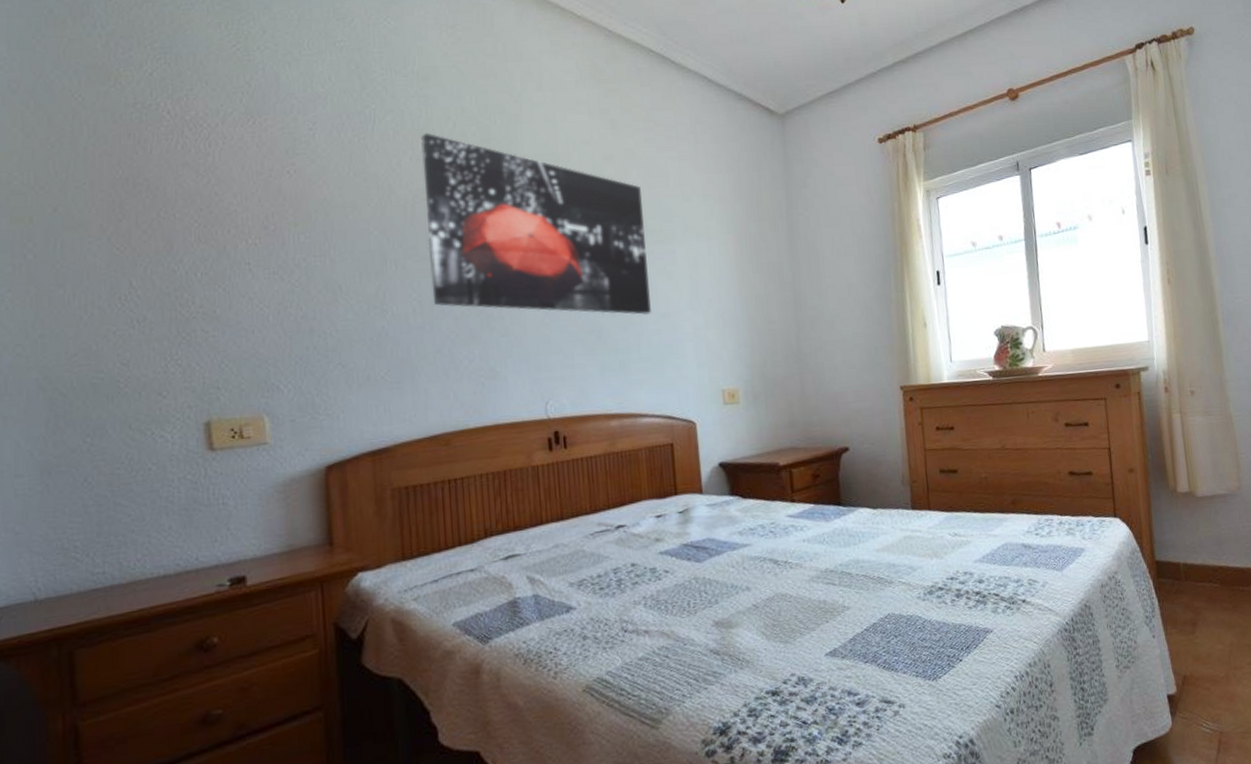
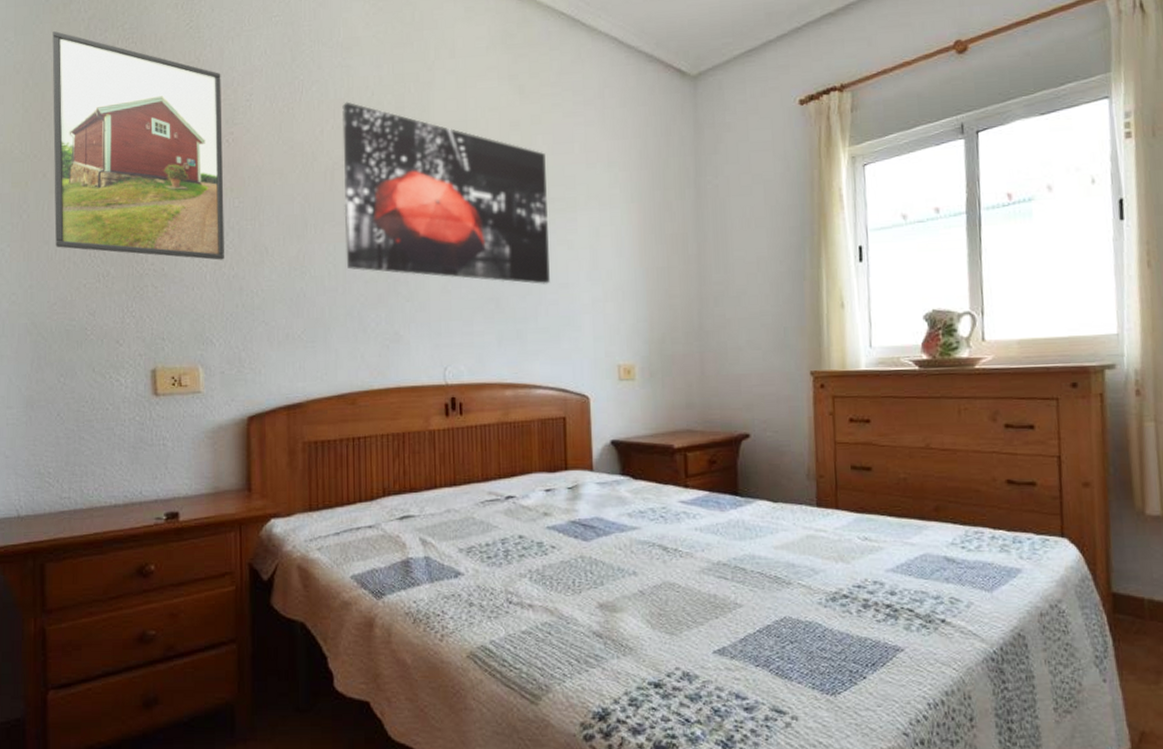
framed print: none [59,46,291,300] -> present [52,30,225,260]

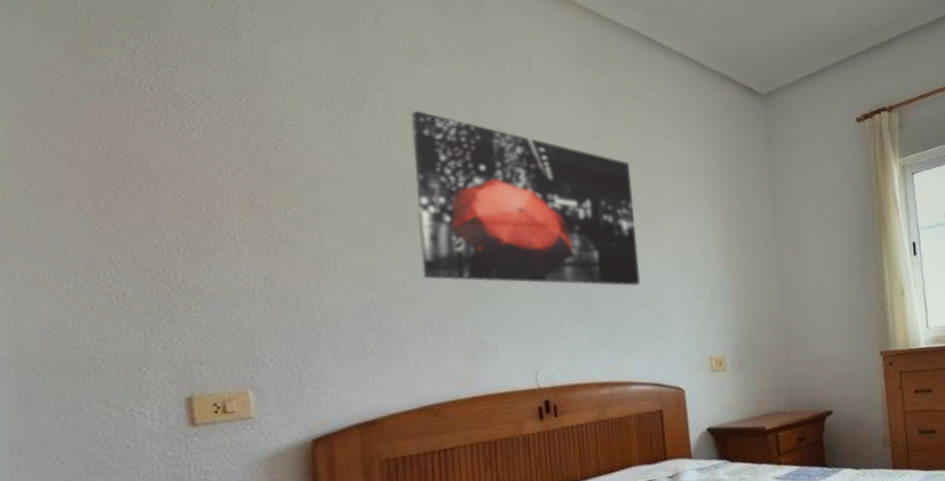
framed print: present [52,30,225,260] -> none [37,22,278,275]

